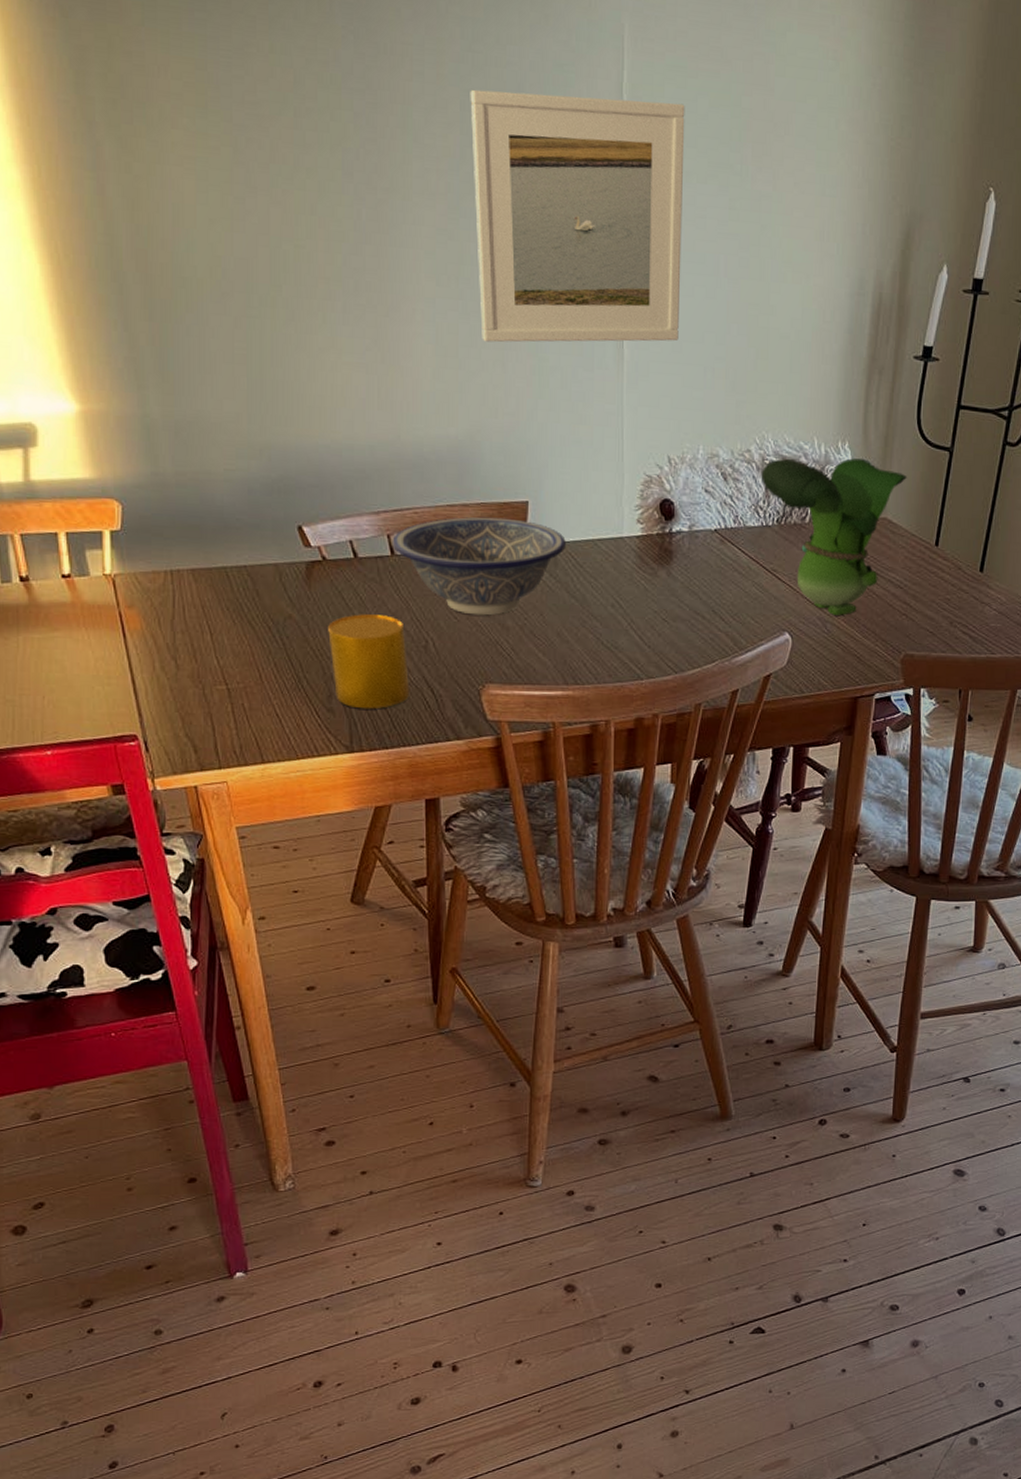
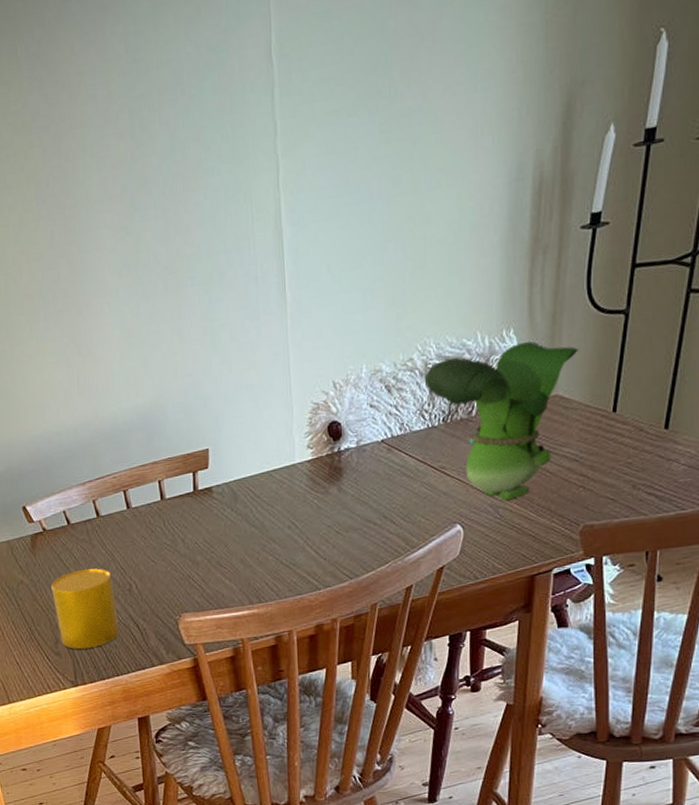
decorative bowl: present [392,516,566,616] -> none [97,466,244,556]
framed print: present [470,89,685,343] -> none [136,46,337,316]

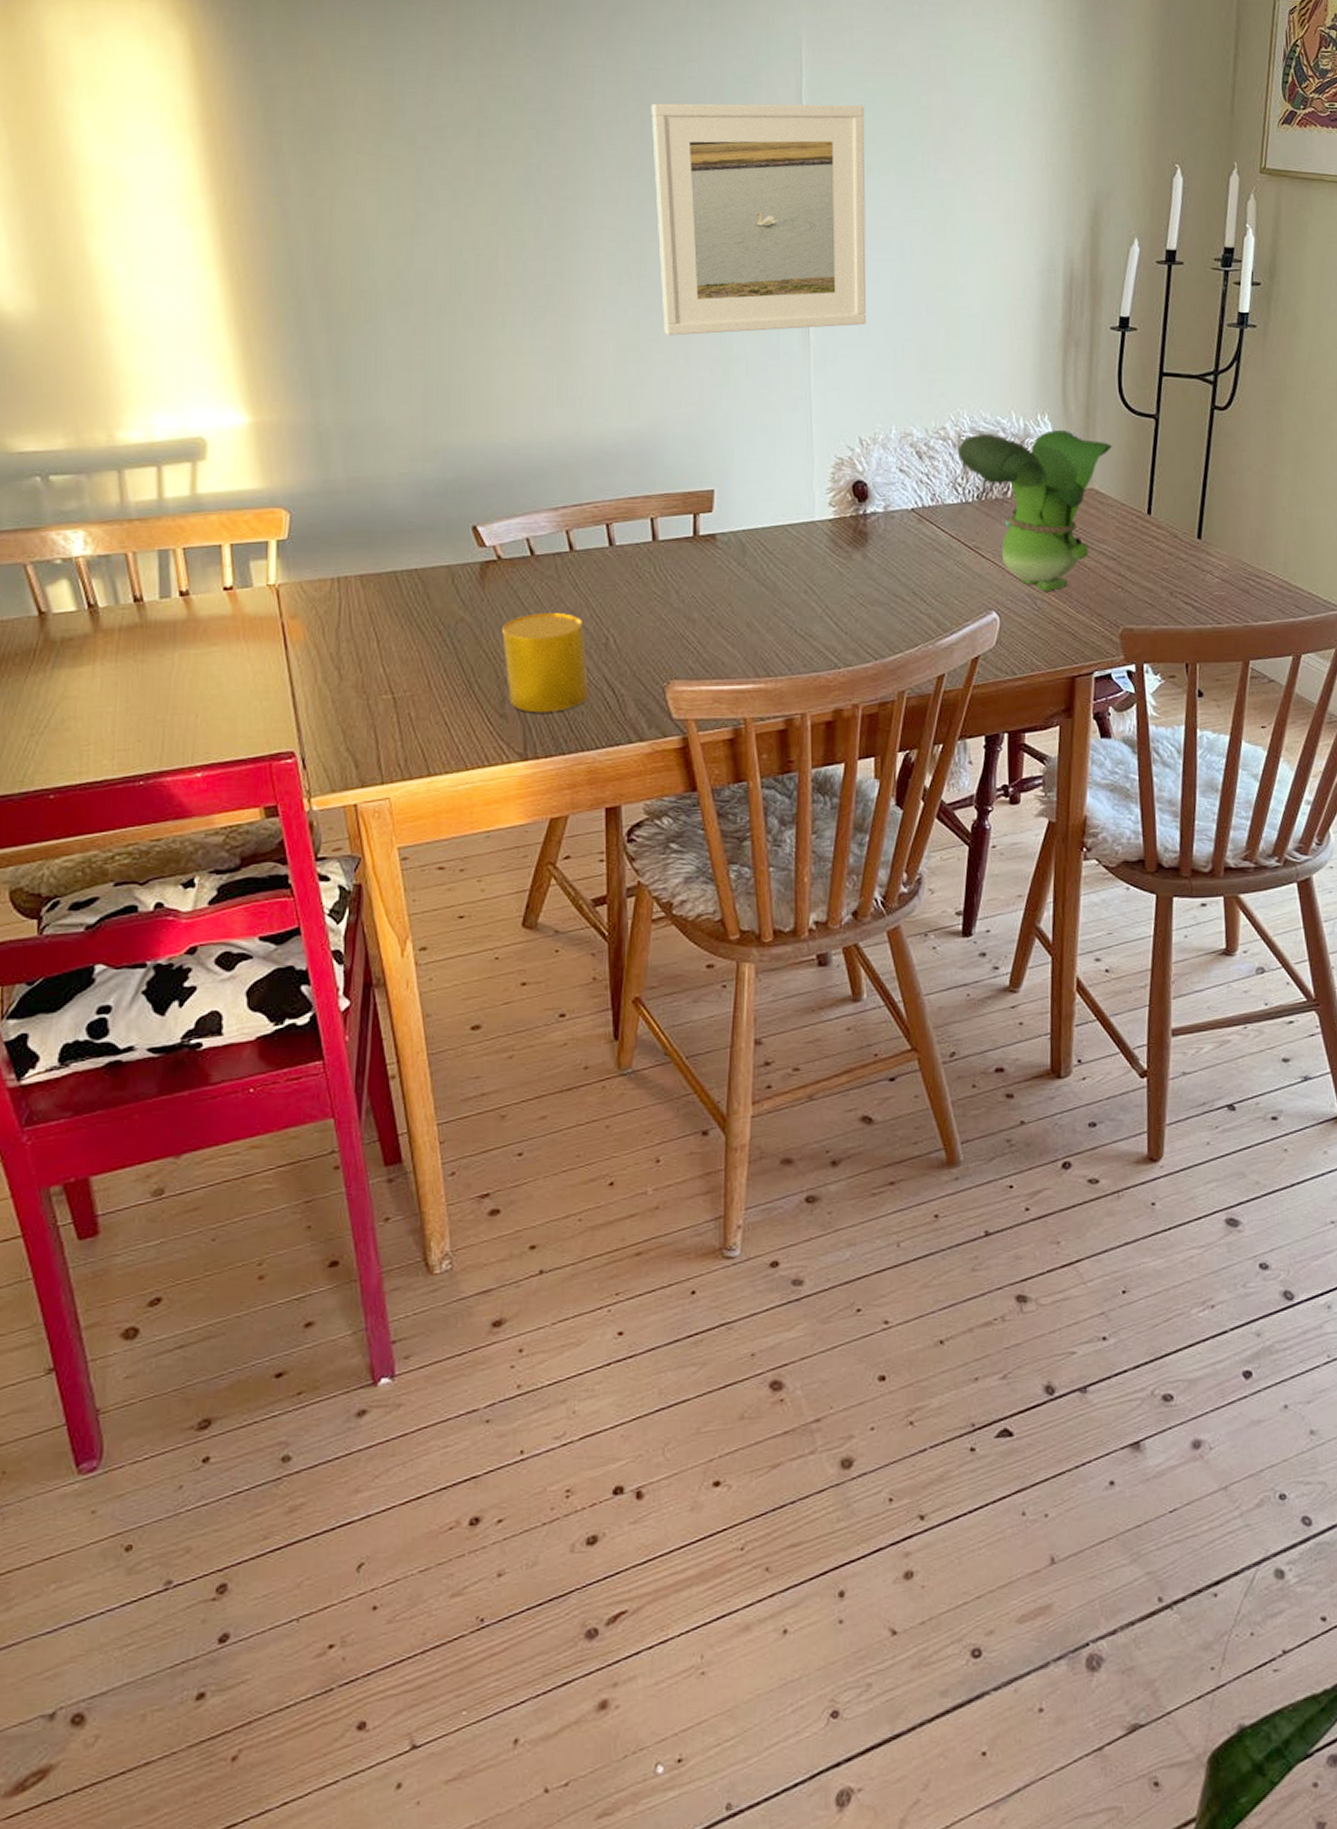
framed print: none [136,46,337,316] -> present [651,103,866,336]

